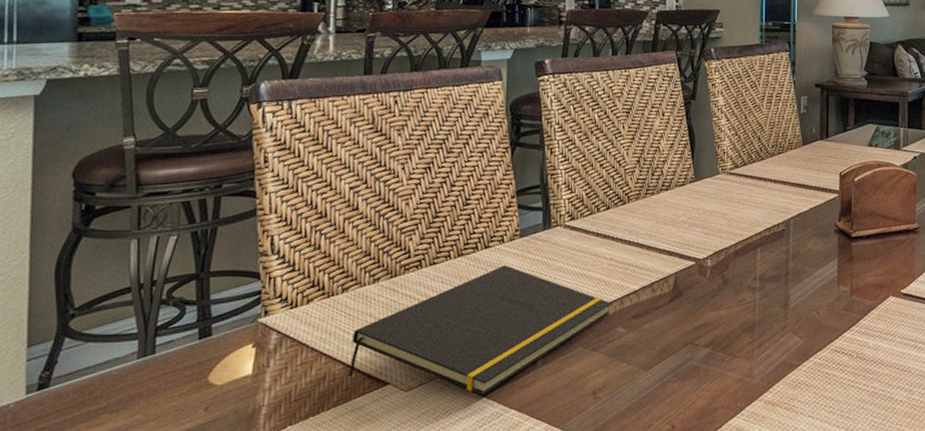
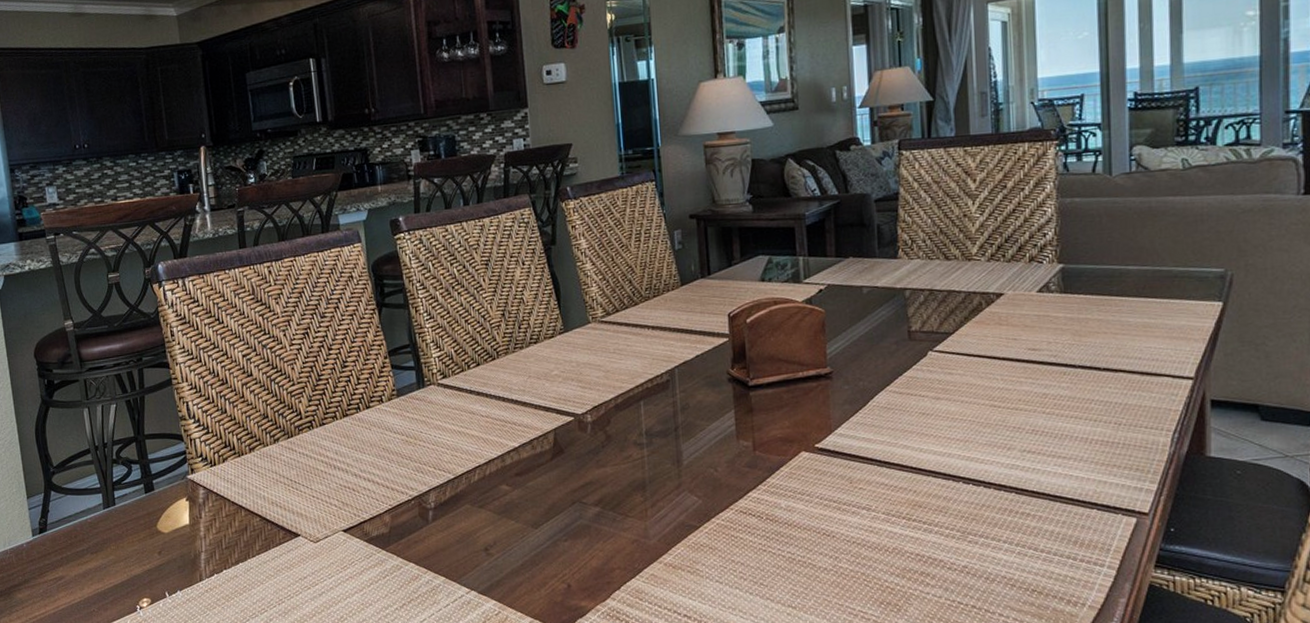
notepad: present [348,265,611,396] -> none [264,424,492,549]

